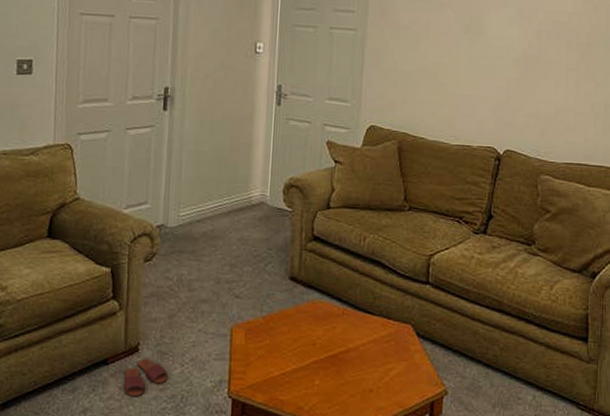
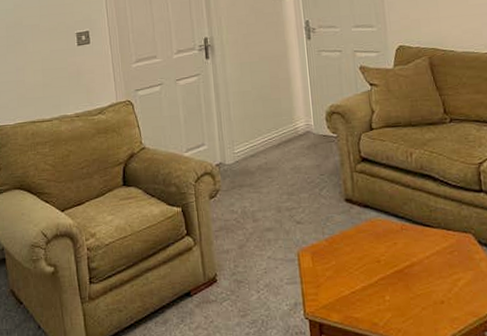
slippers: present [123,358,168,397] -> none [207,287,247,325]

